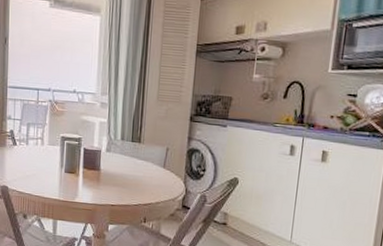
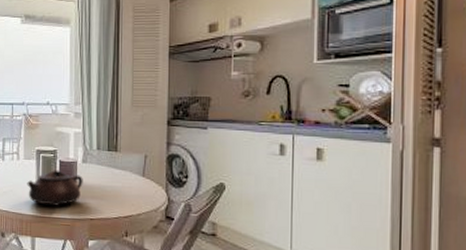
teapot: none [50,157,106,192] -> present [27,170,83,206]

